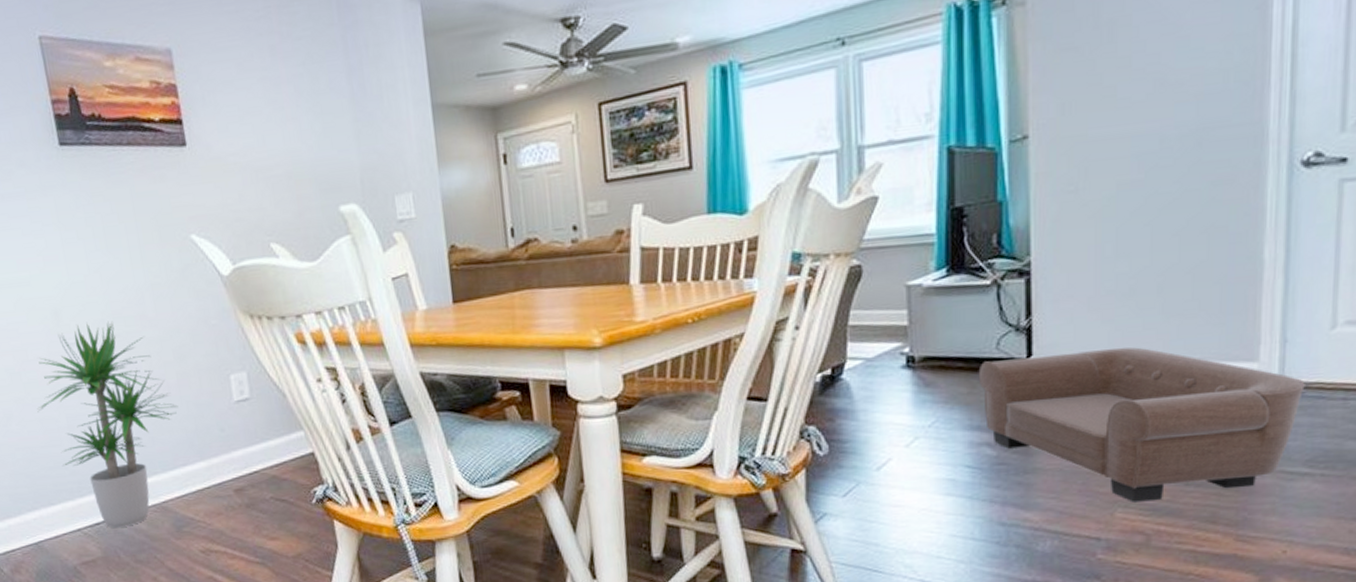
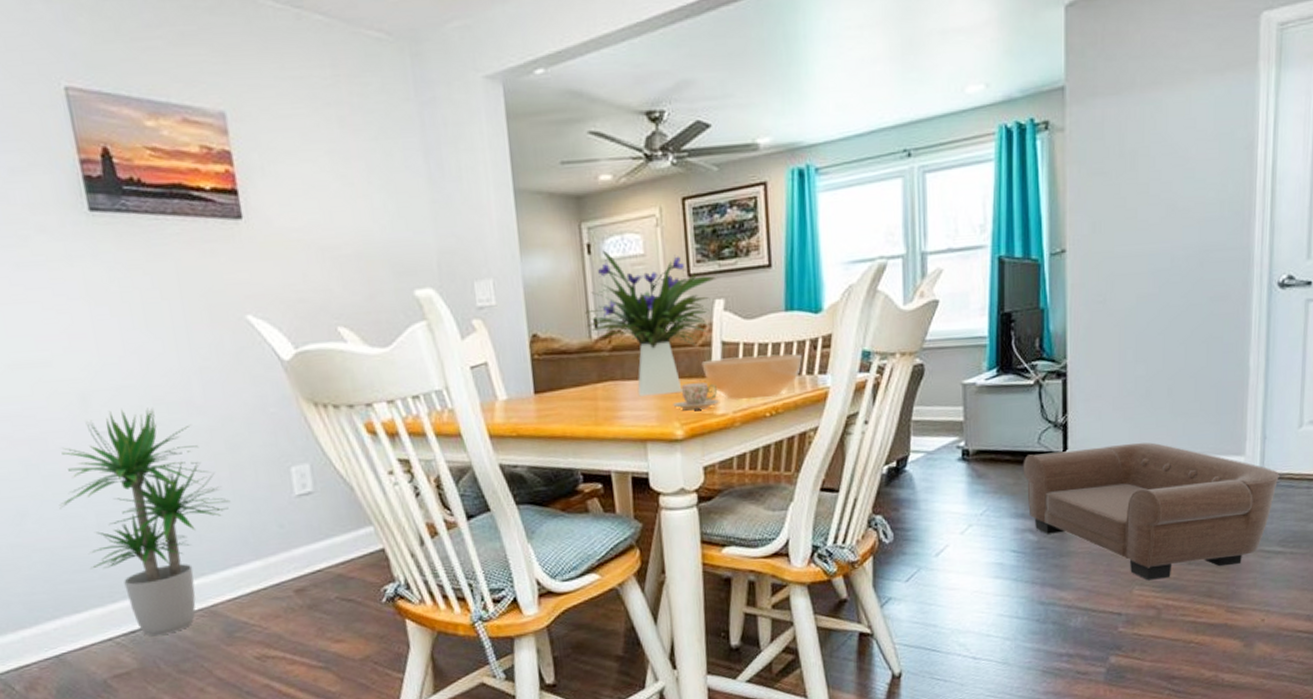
flower arrangement: none [502,159,635,305] -> present [585,250,717,397]
teacup: none [591,289,638,318] -> present [673,382,719,411]
bowl: none [619,257,726,306] -> present [701,353,802,400]

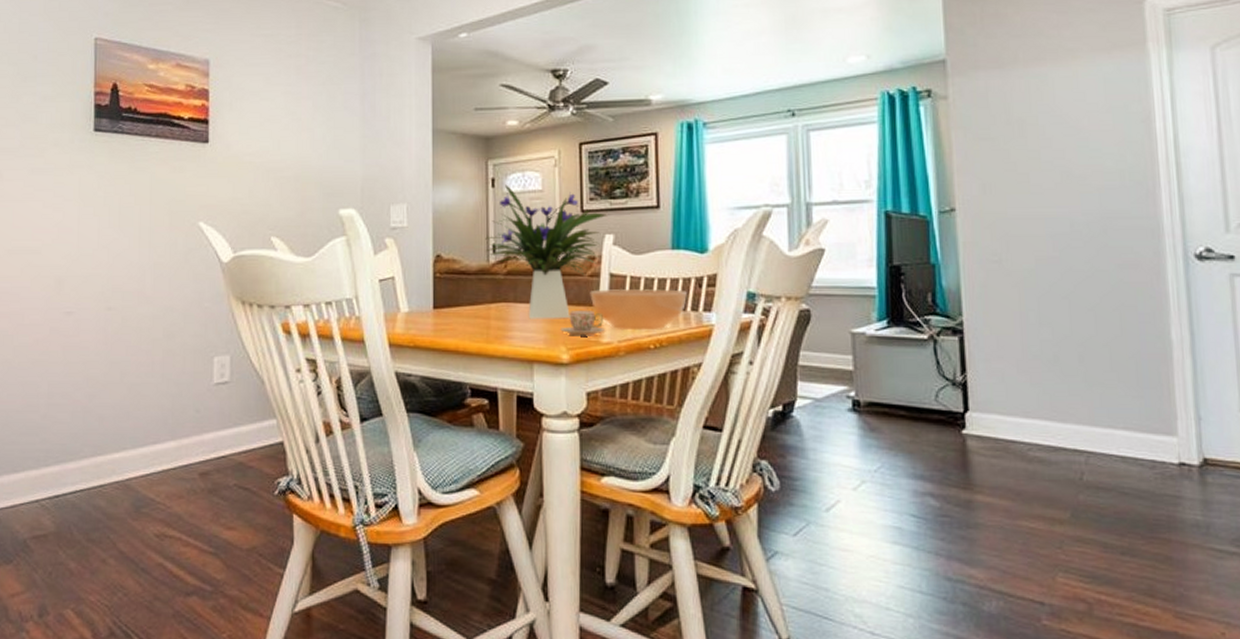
potted plant: present [59,407,231,636] -> none [21,294,159,502]
dog bed: present [1023,442,1279,581] -> none [919,410,1223,568]

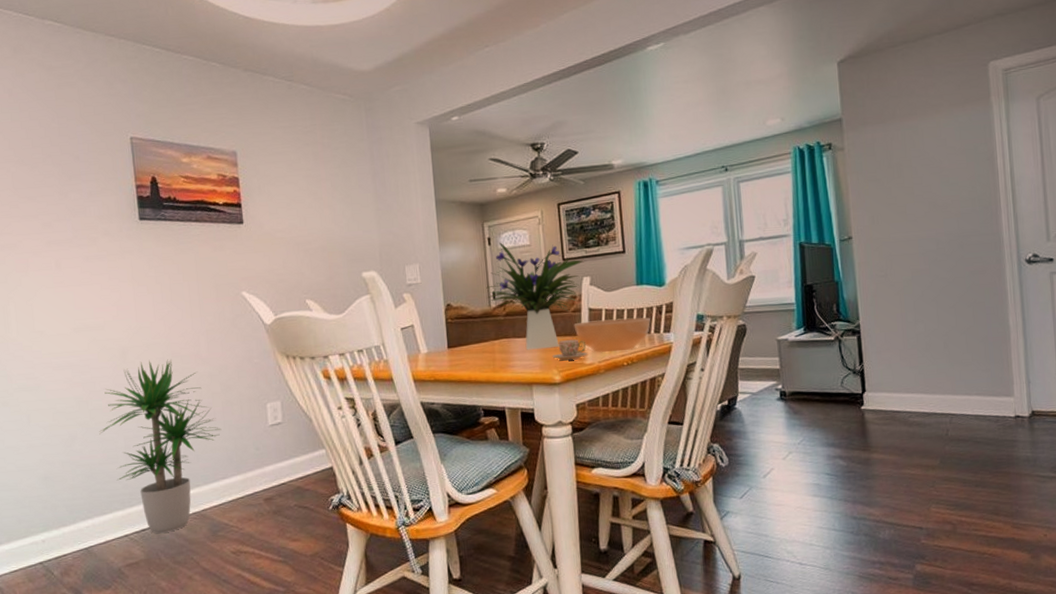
potted plant: none [21,294,159,502] -> present [99,359,222,533]

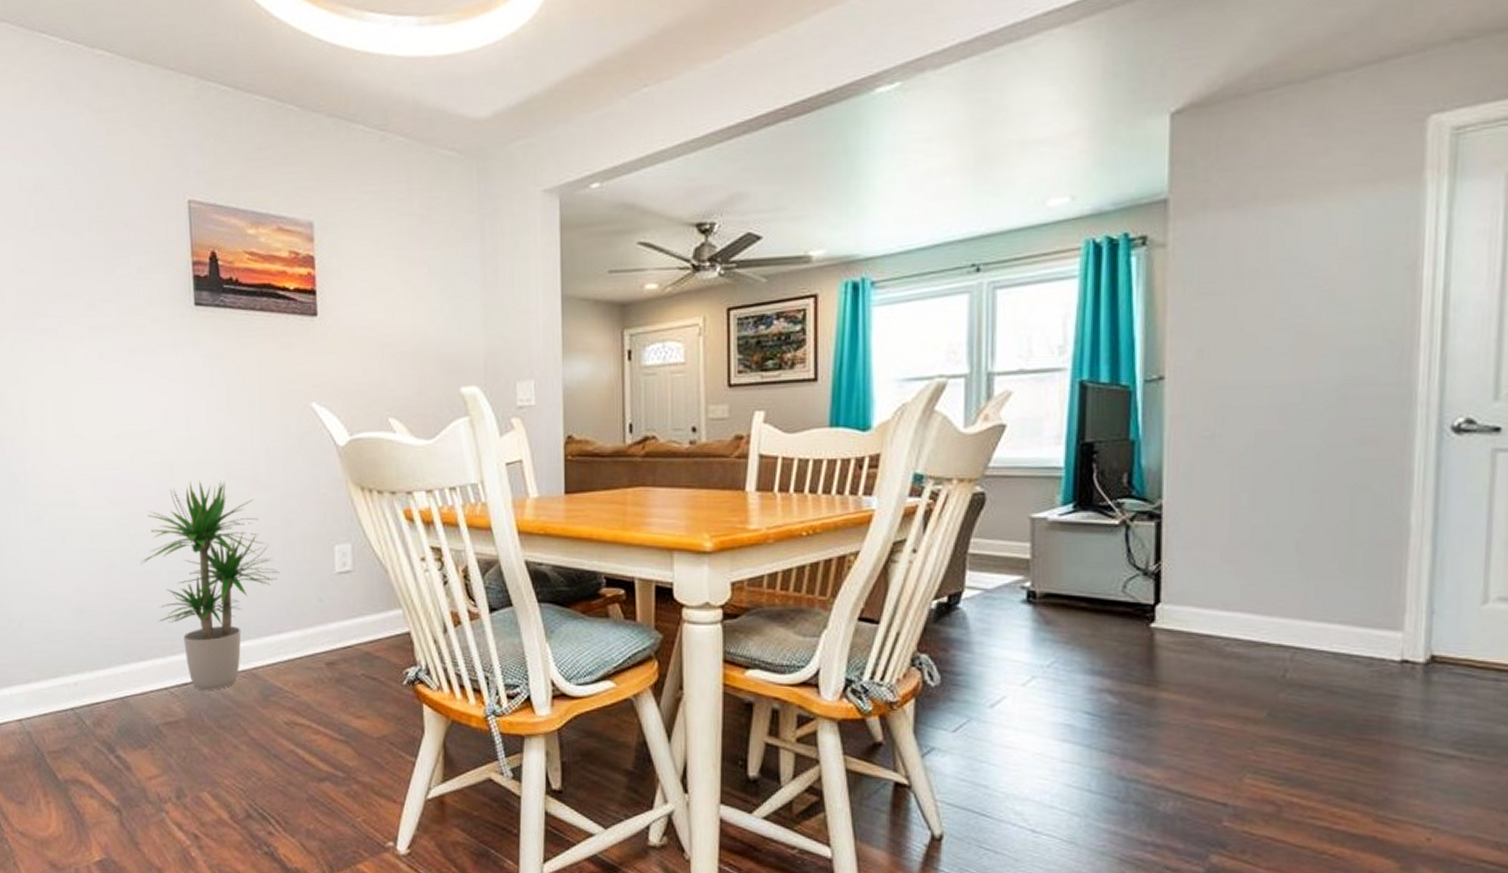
flower arrangement: present [486,242,584,350] -> none [621,357,758,505]
teacup: present [552,339,587,361] -> none [703,495,752,523]
bowl: present [573,317,651,352] -> none [736,471,845,516]

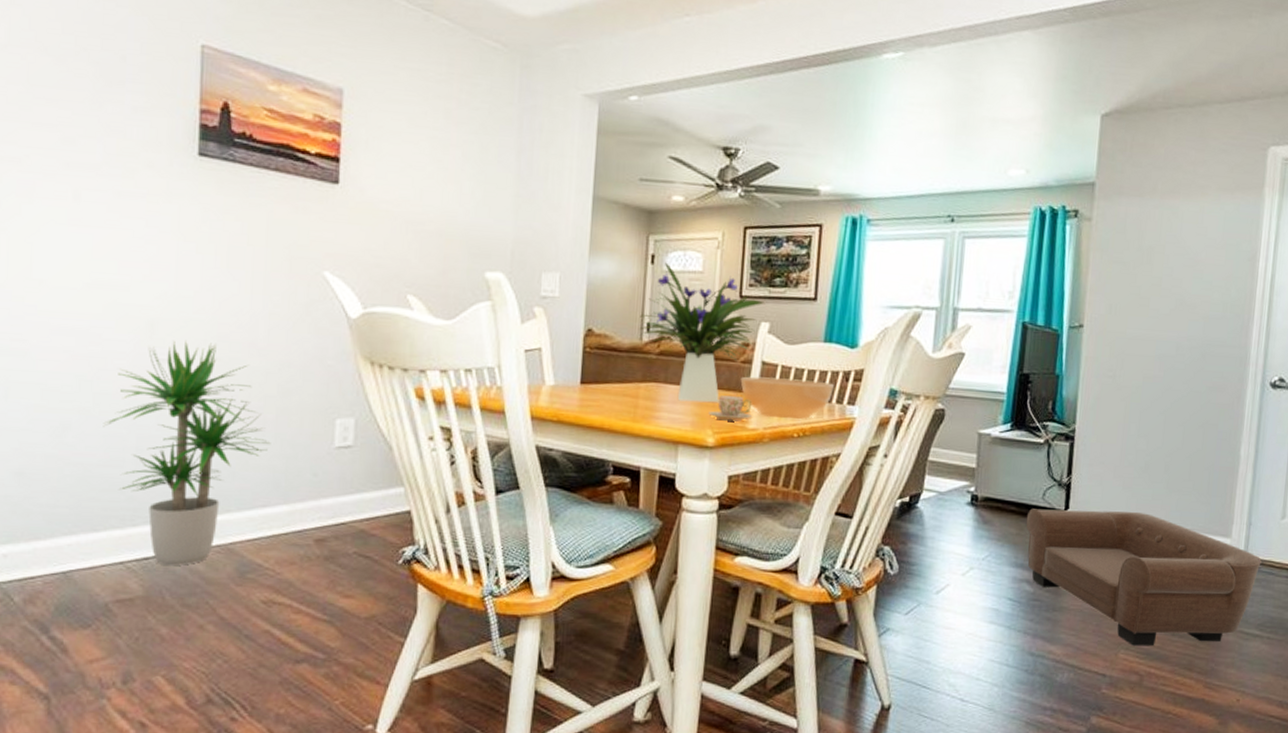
flower arrangement: none [621,357,758,505] -> present [639,262,766,404]
teacup: none [703,495,752,523] -> present [708,395,753,422]
bowl: none [736,471,845,516] -> present [740,376,834,420]
dog bed: none [1102,602,1453,770] -> present [1026,508,1262,646]

